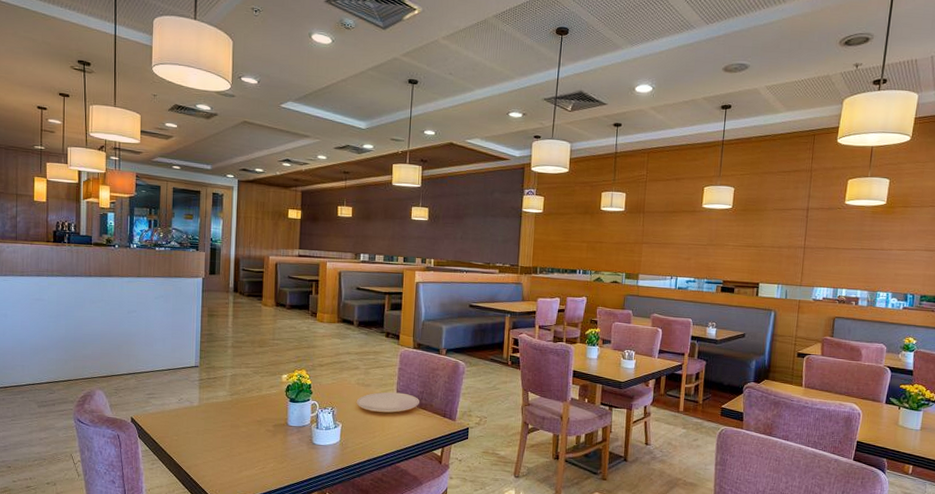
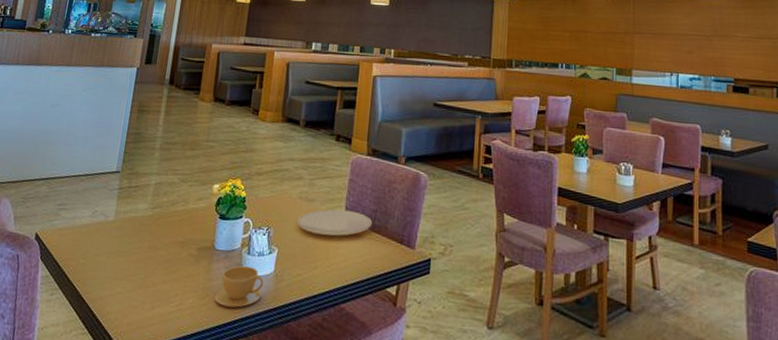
teacup: none [292,438,332,469] -> present [214,266,264,308]

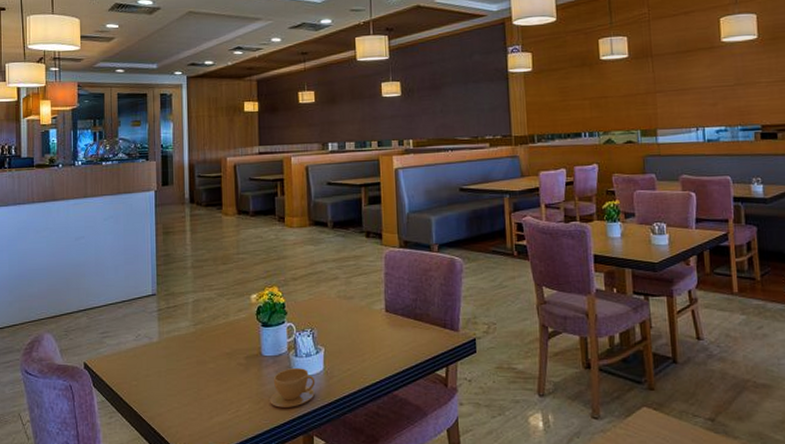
plate: present [297,209,372,236] -> none [339,303,413,329]

